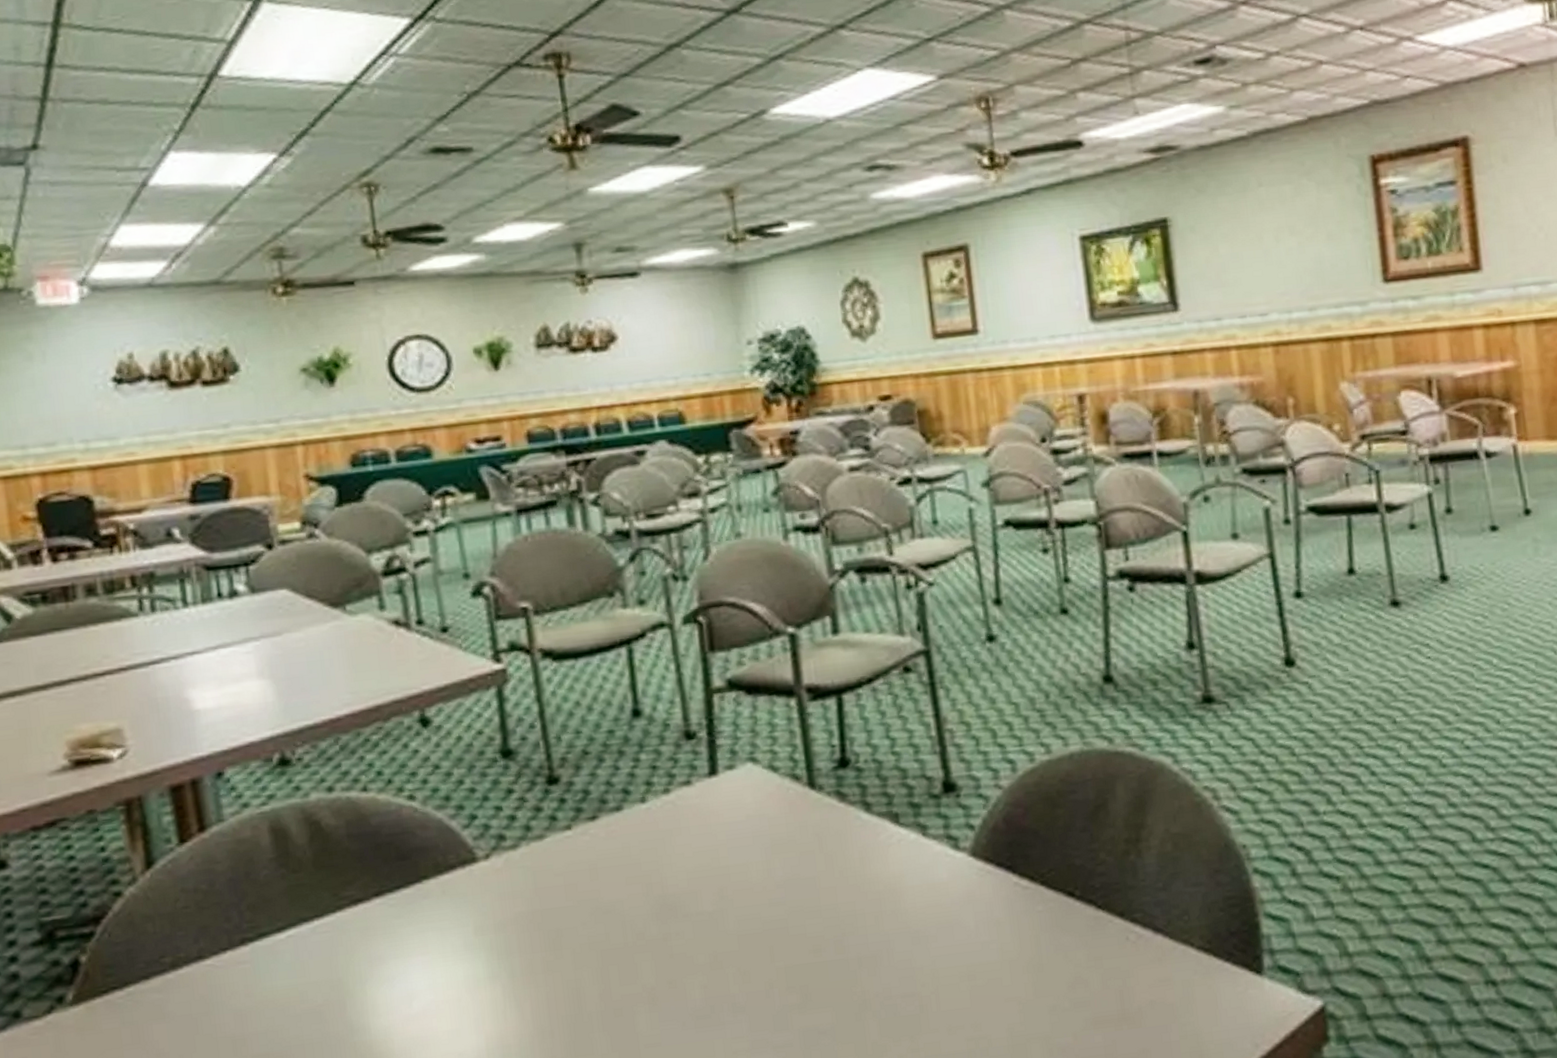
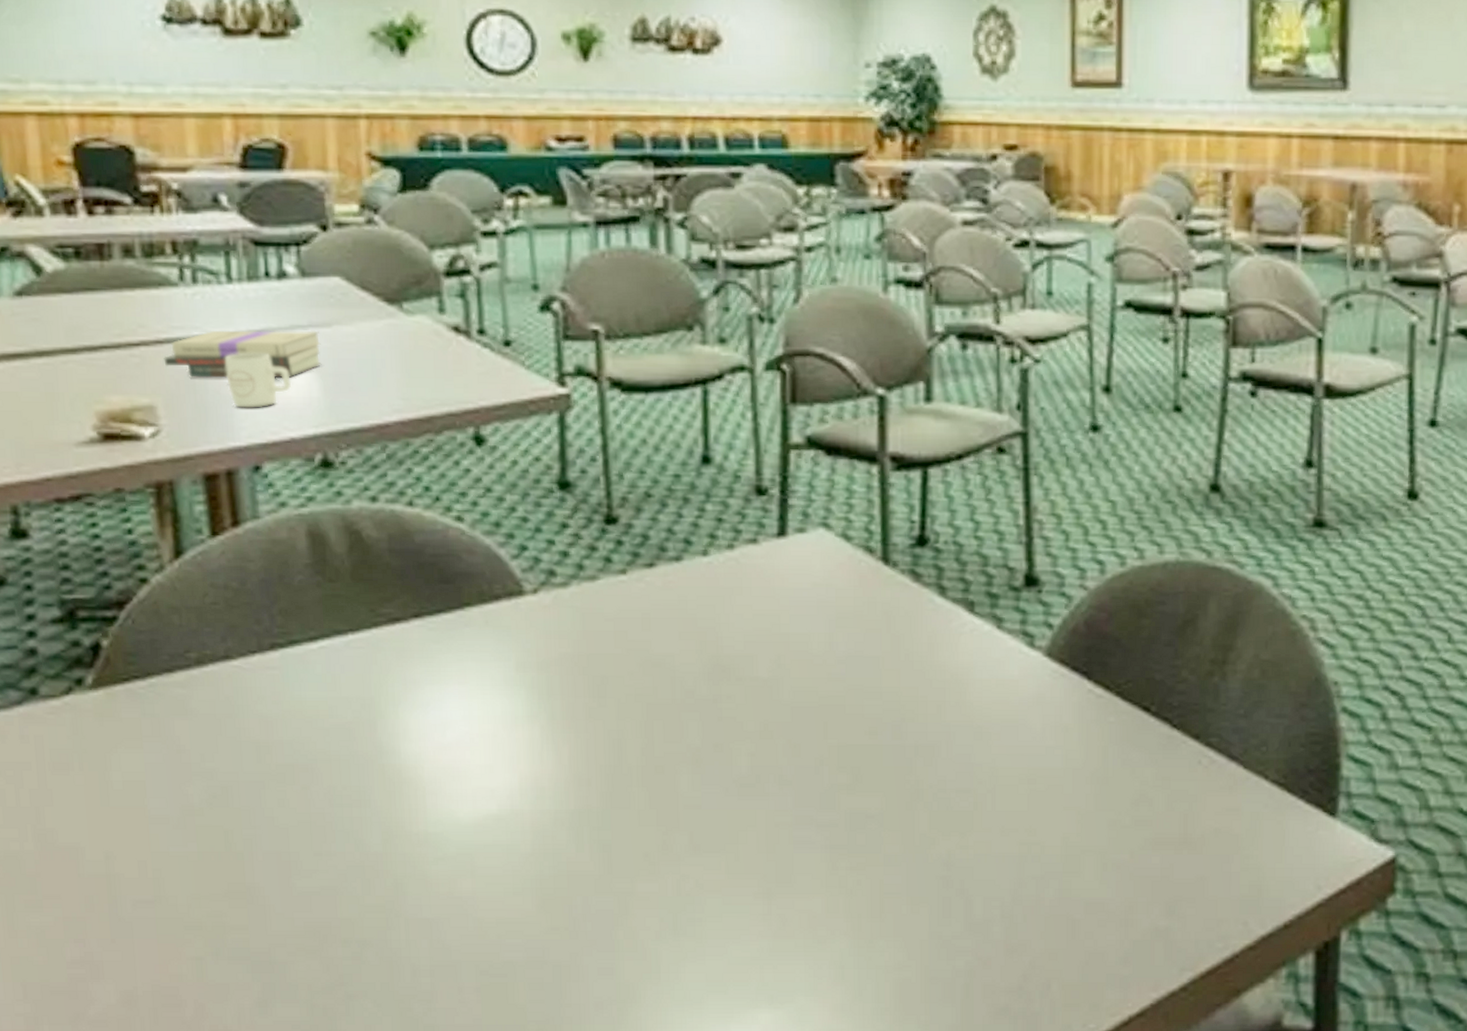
books: none [128,640,275,697] -> present [163,330,322,379]
mug: none [185,666,248,720] -> present [225,352,292,408]

